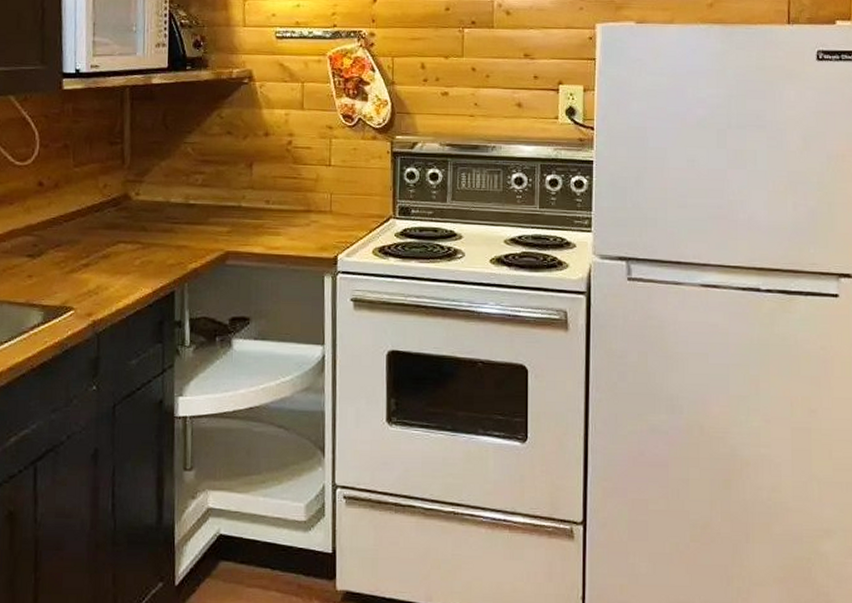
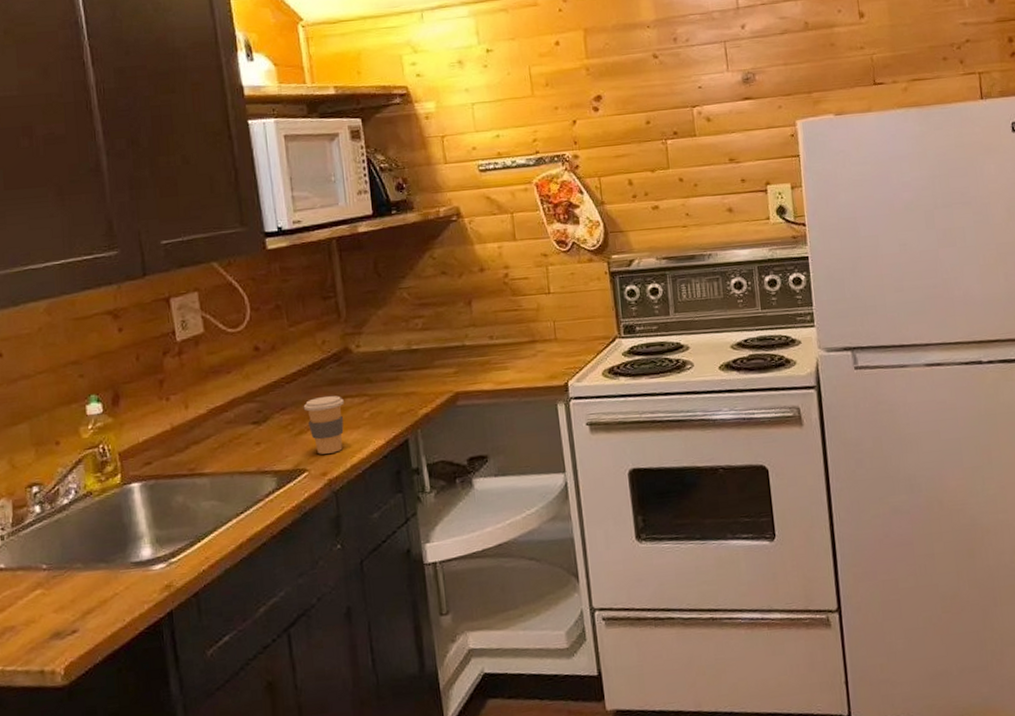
coffee cup: none [77,239,117,295] -> present [303,396,344,454]

